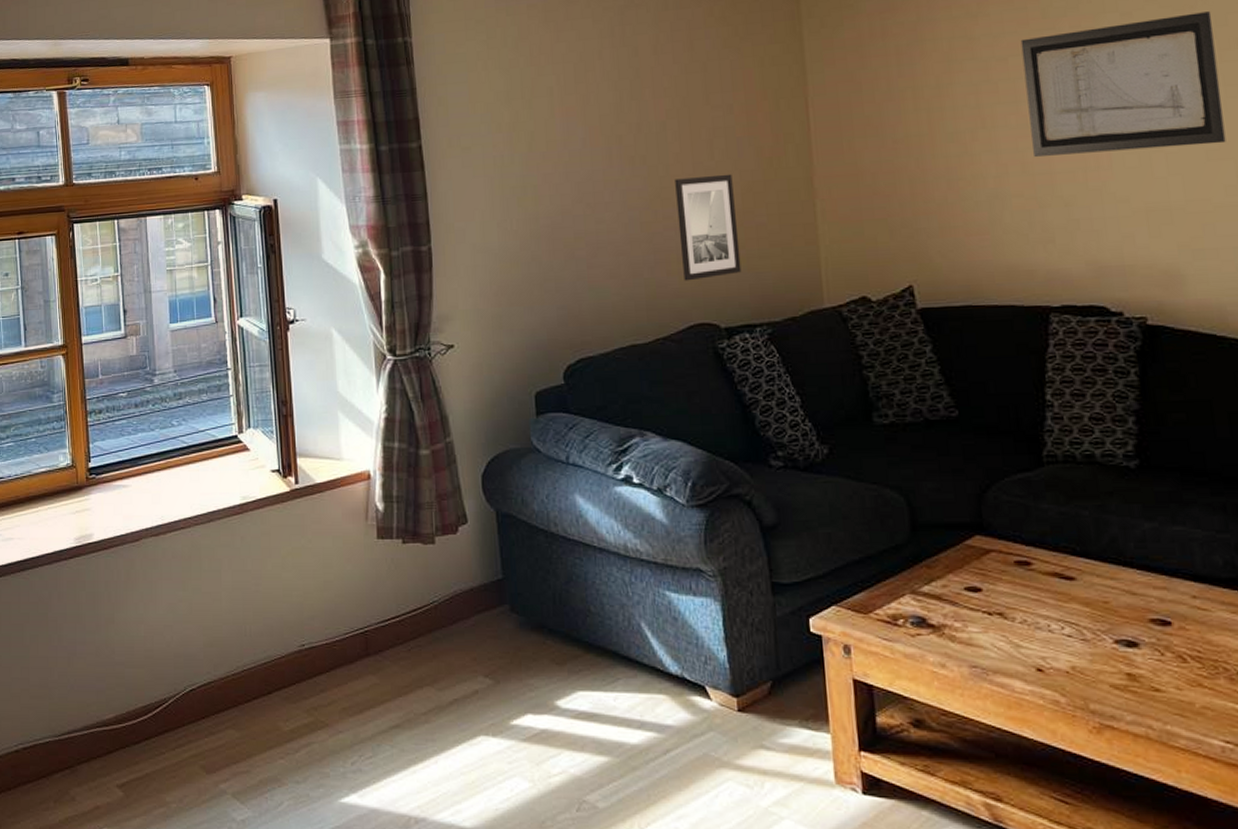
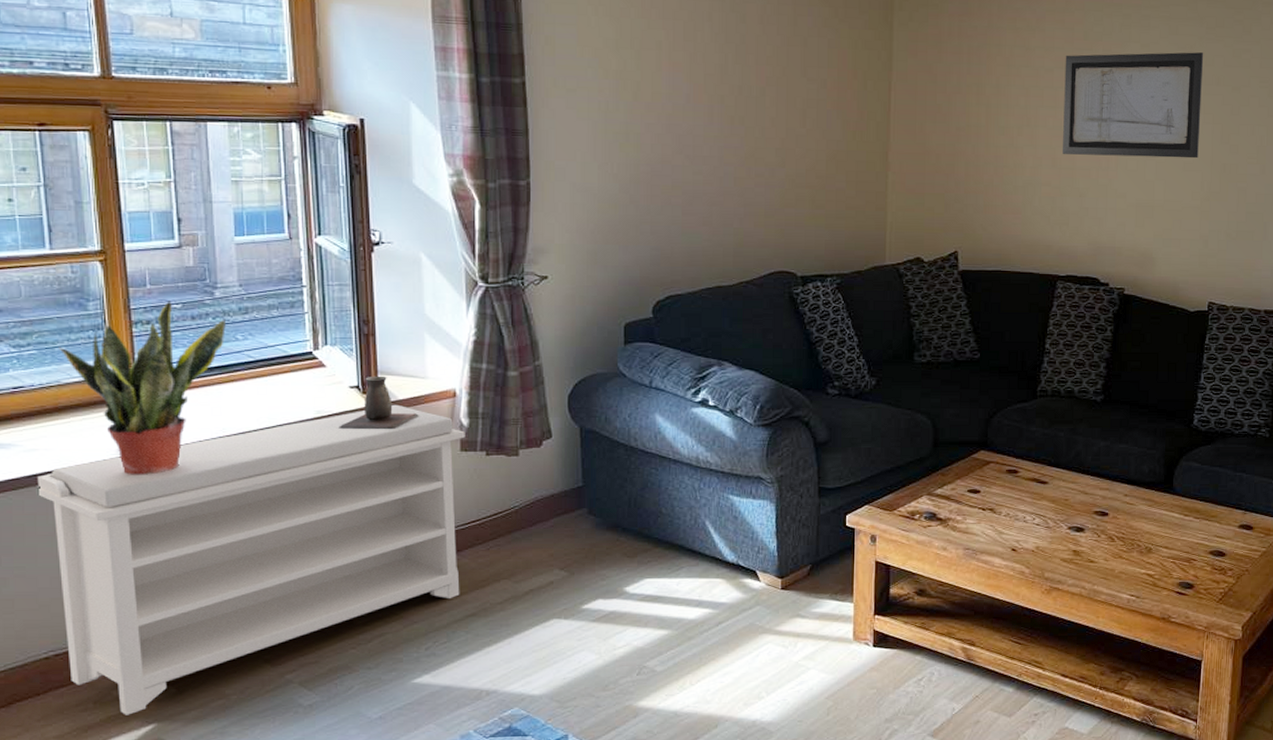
bench: none [12,488,383,818] -> present [37,404,465,715]
potted plant: none [30,390,163,564] -> present [59,301,226,475]
decorative vase: none [262,458,336,515] -> present [339,376,419,429]
wall art: present [675,174,742,281] -> none [768,141,820,233]

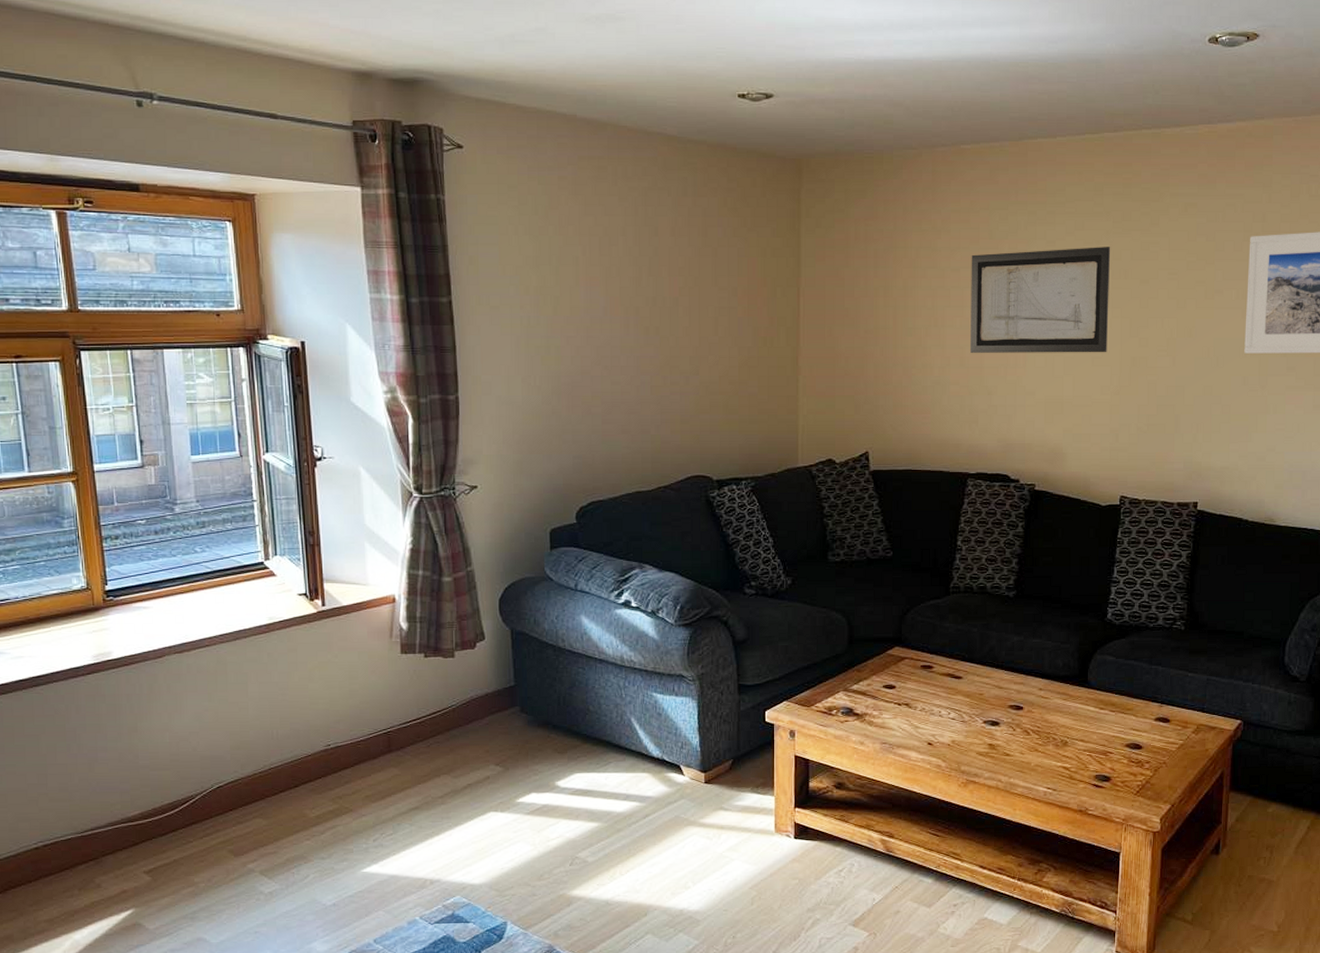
bench: present [37,404,465,715] -> none [24,610,405,901]
potted plant: present [59,301,226,475] -> none [39,517,186,679]
decorative vase: present [339,376,419,429] -> none [289,583,362,634]

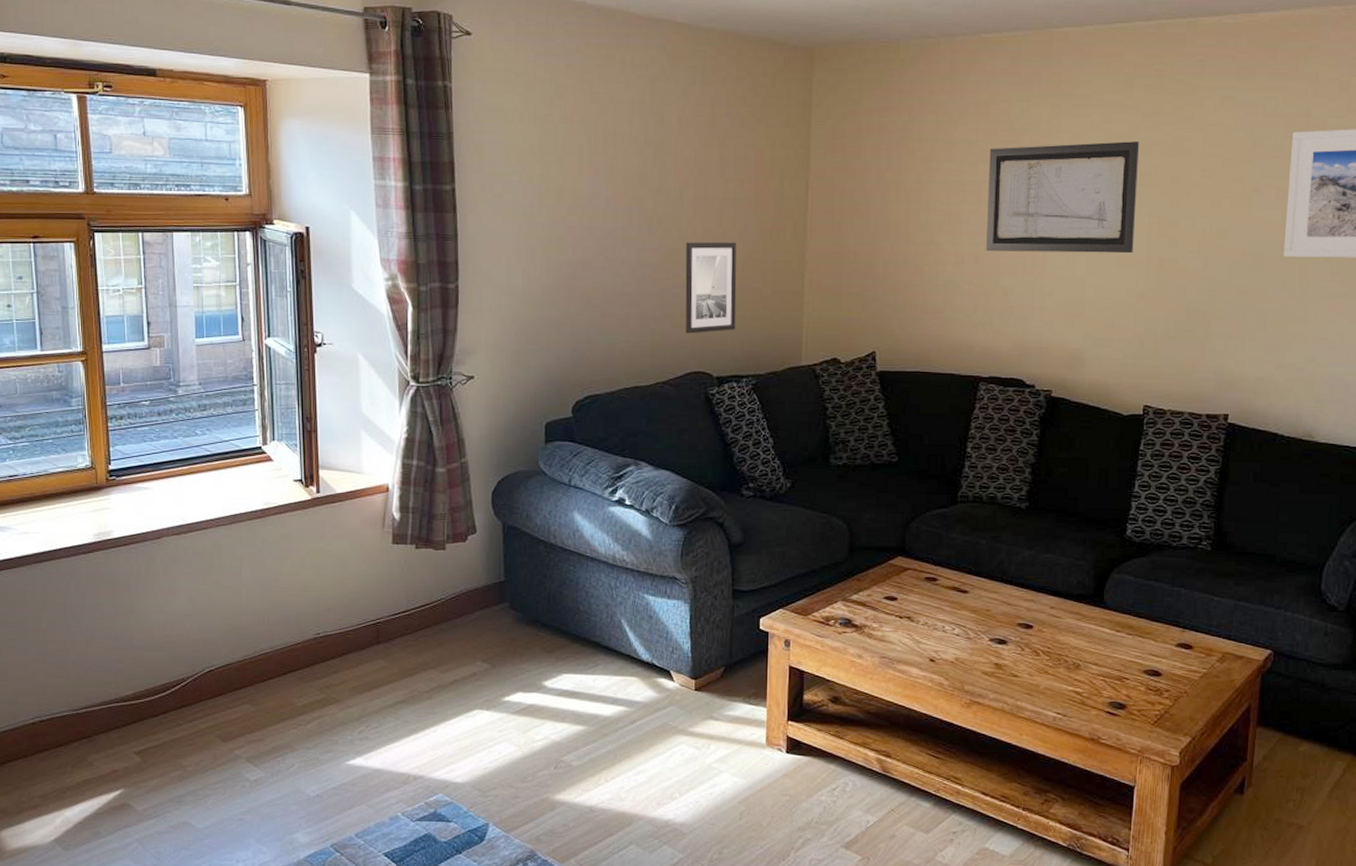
wall art: none [683,349,734,439] -> present [685,242,737,334]

